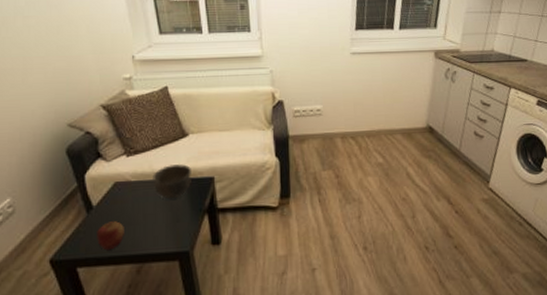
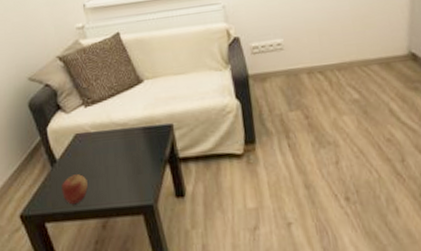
bowl: present [153,163,191,199] -> none [111,111,150,150]

